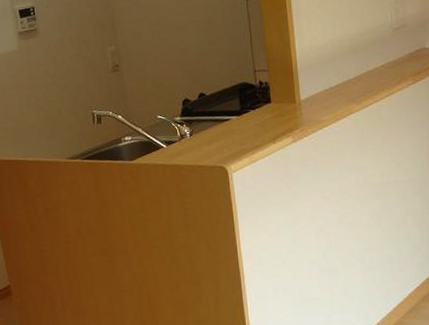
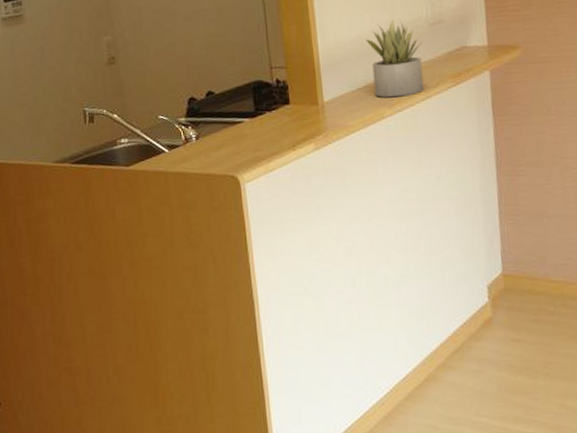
succulent plant: none [337,25,388,95] -> present [365,19,425,98]

